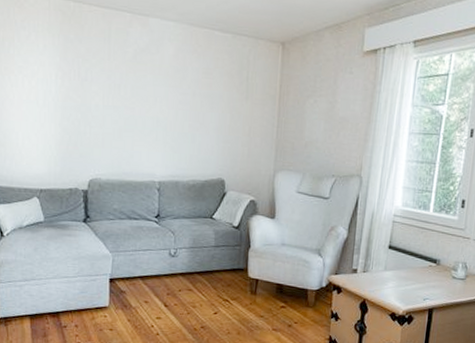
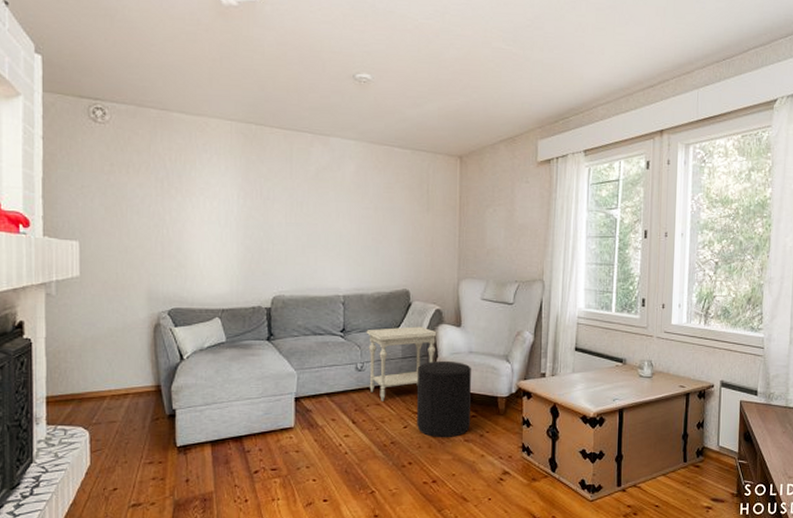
side table: none [180,216,252,287] -> present [366,326,438,401]
stool: none [227,251,283,326] -> present [417,360,471,438]

